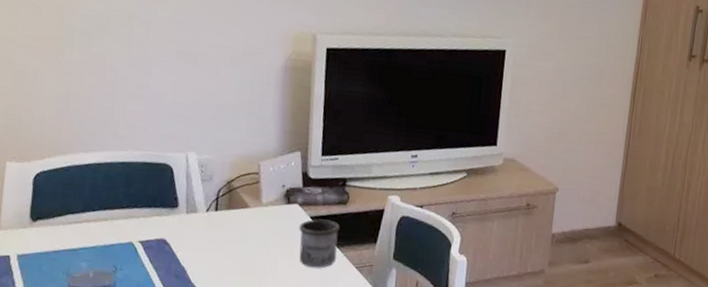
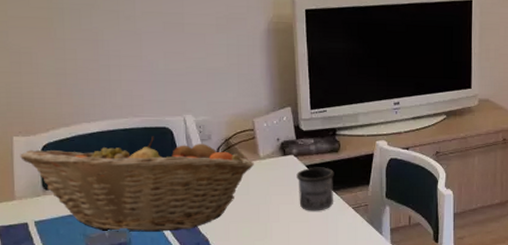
fruit basket: none [11,172,255,277] -> present [20,136,254,233]

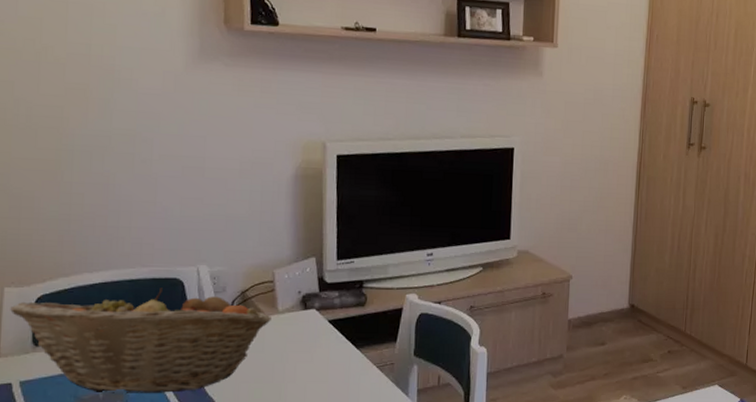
mug: present [296,167,334,211] -> none [317,322,359,370]

